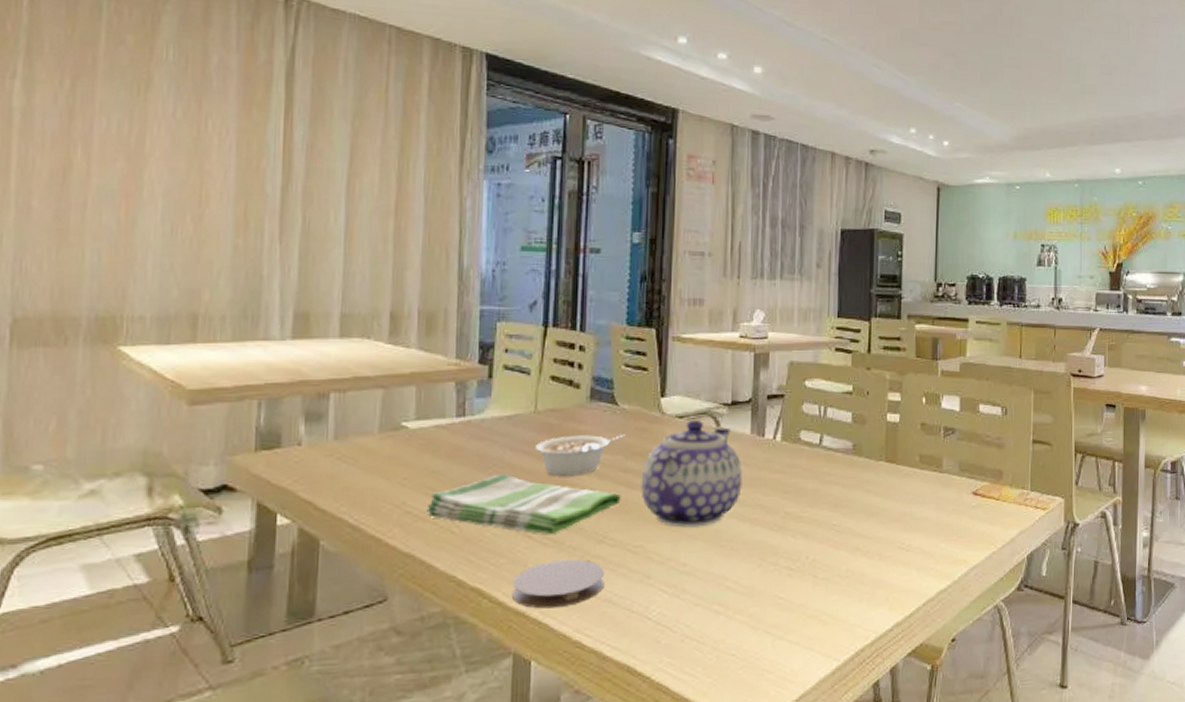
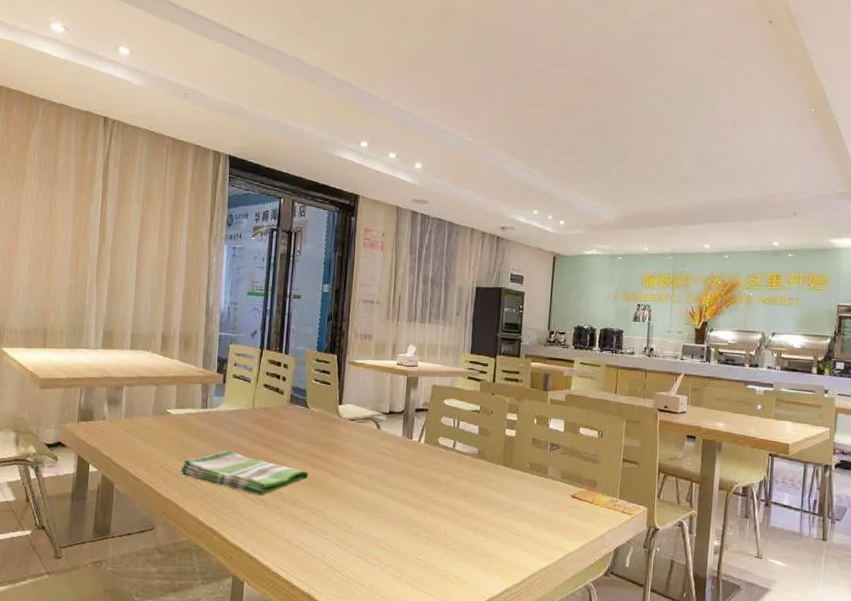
coaster: present [512,559,605,609] -> none [233,514,296,548]
legume: present [536,435,626,476] -> none [252,427,313,456]
teapot: present [641,419,743,528] -> none [322,422,395,501]

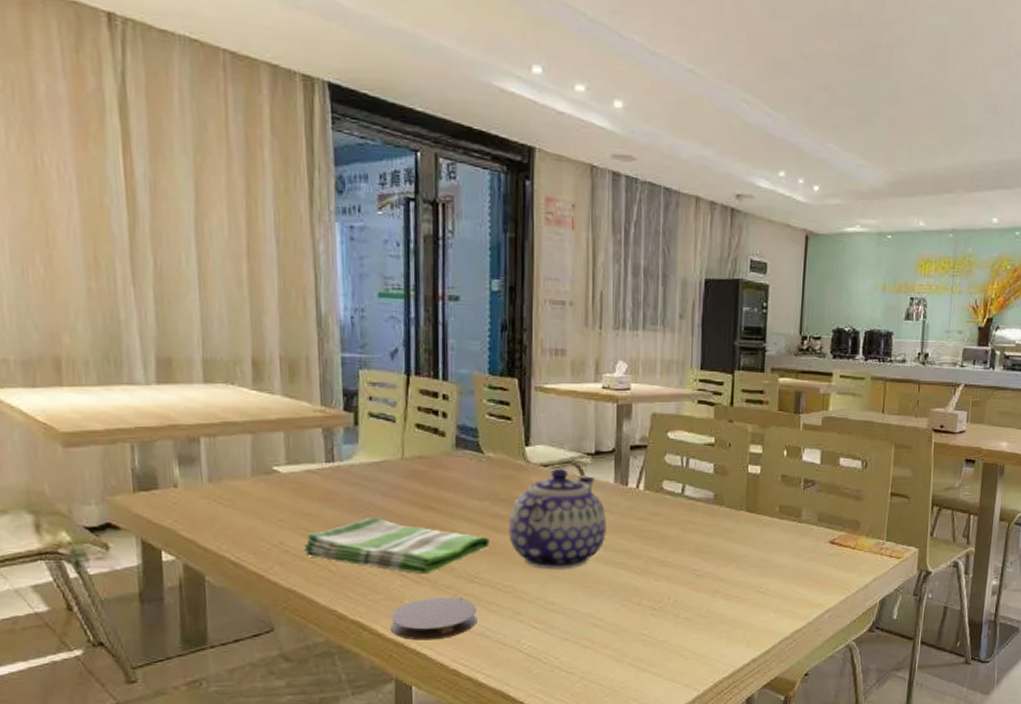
coaster: none [233,514,296,548] -> present [391,597,478,641]
teapot: none [322,422,395,501] -> present [508,468,607,570]

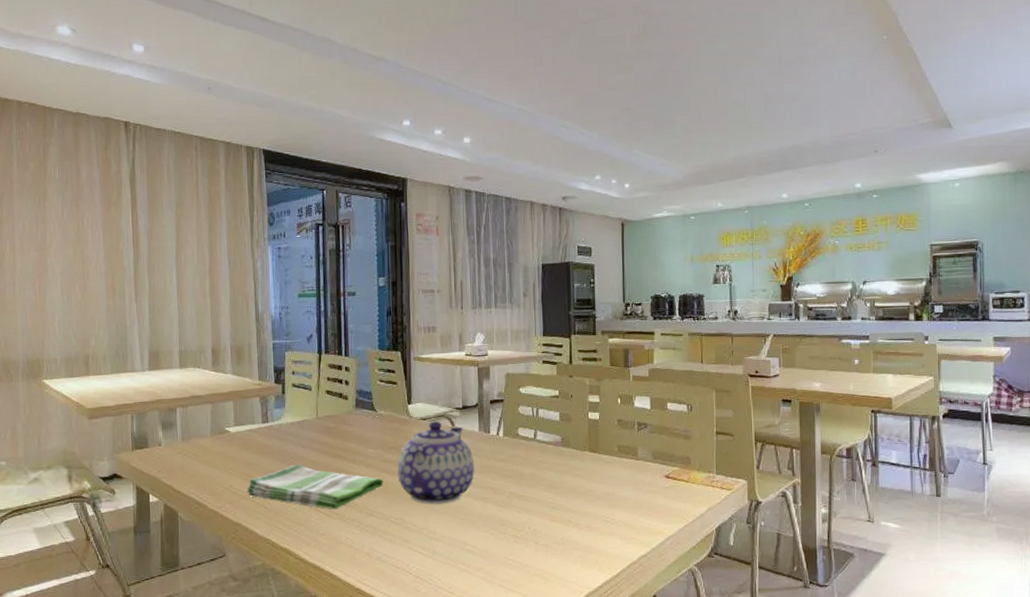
coaster: present [391,597,478,641] -> none [310,528,376,564]

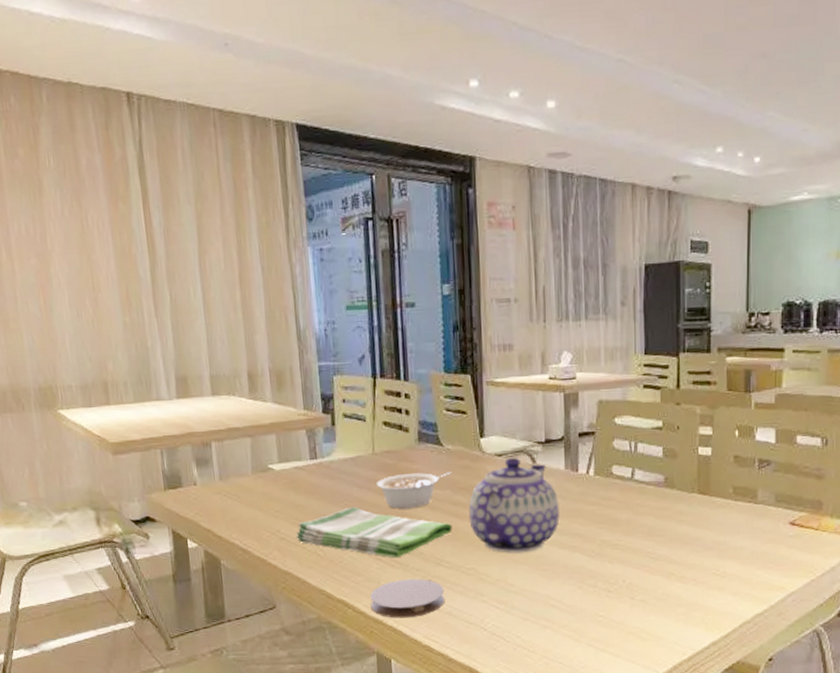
coaster: none [310,528,376,564] -> present [370,579,445,618]
legume: none [319,434,384,465] -> present [377,472,452,508]

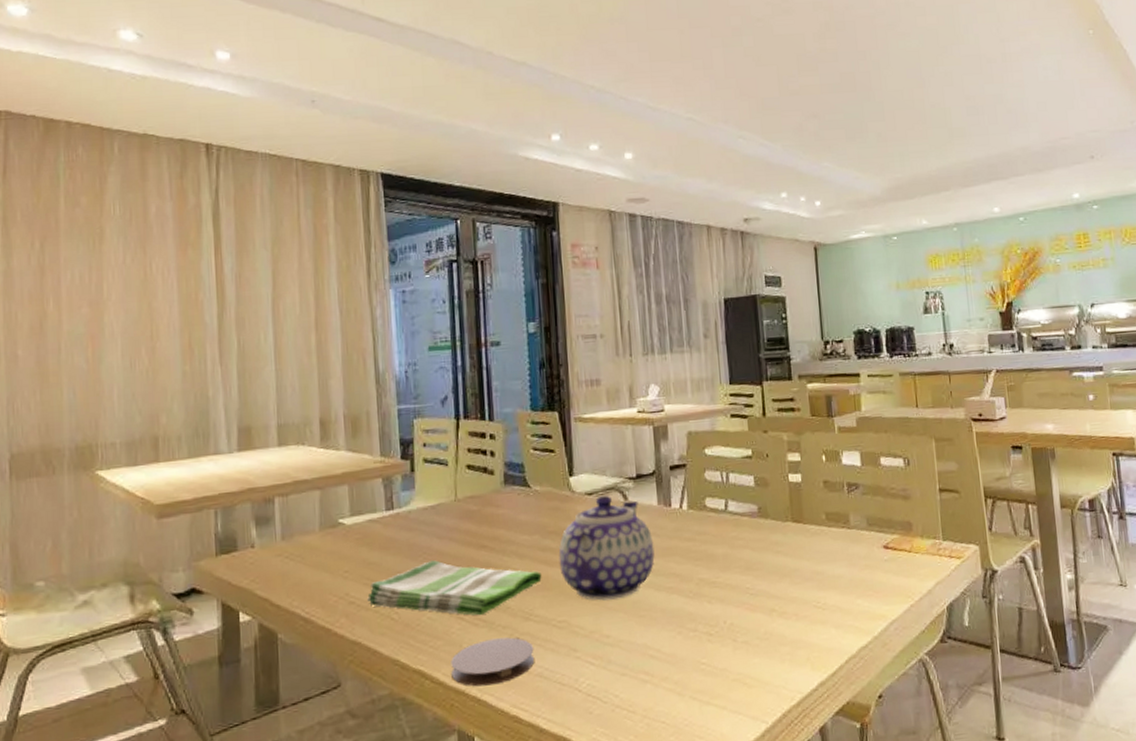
legume: present [377,472,452,508] -> none [459,515,540,559]

